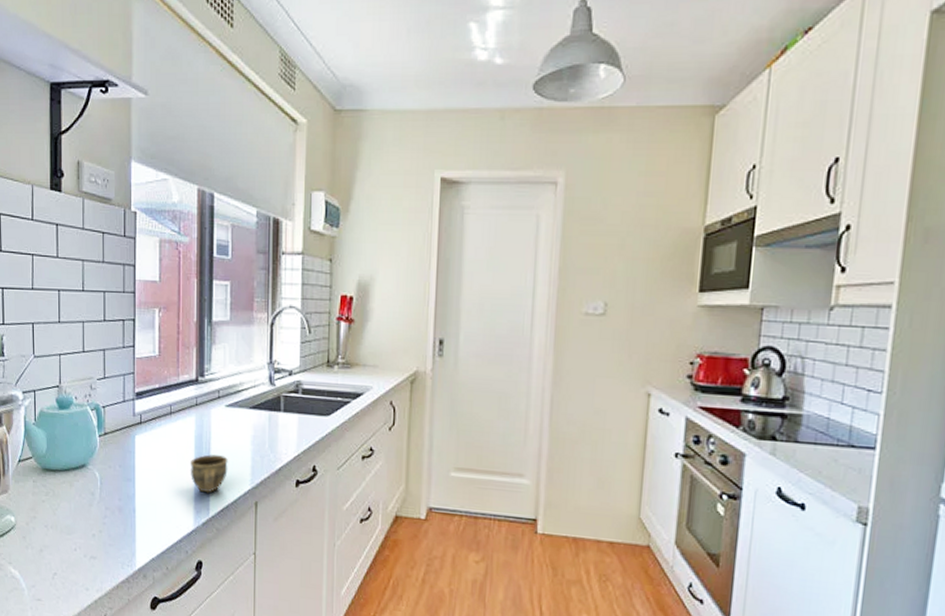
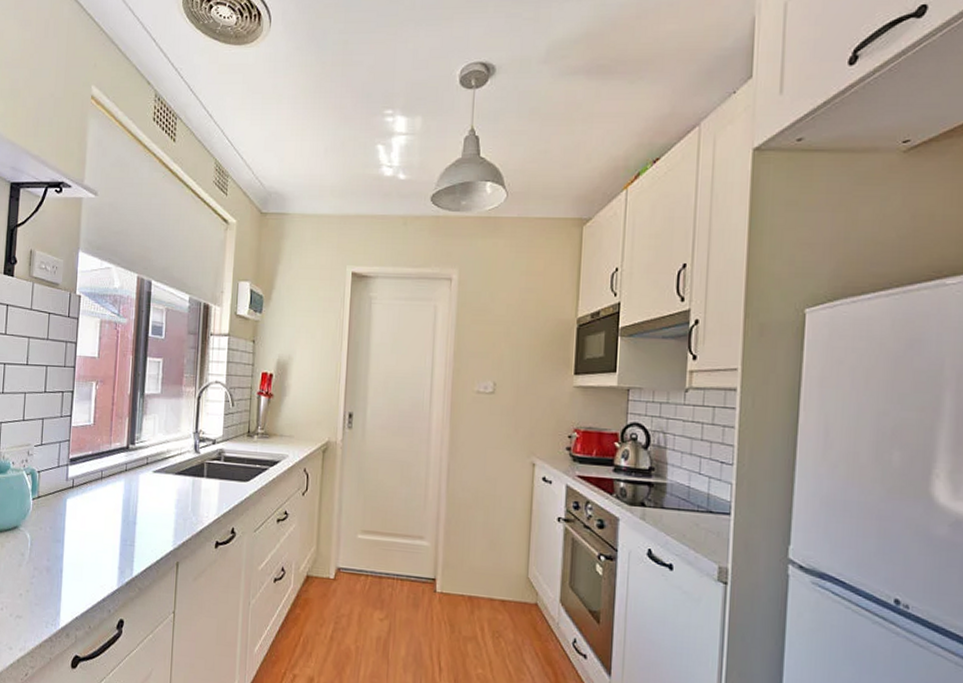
cup: present [189,454,228,493] -> none [116,517,153,554]

